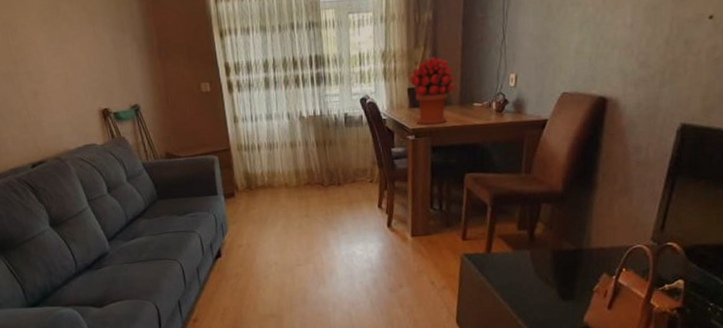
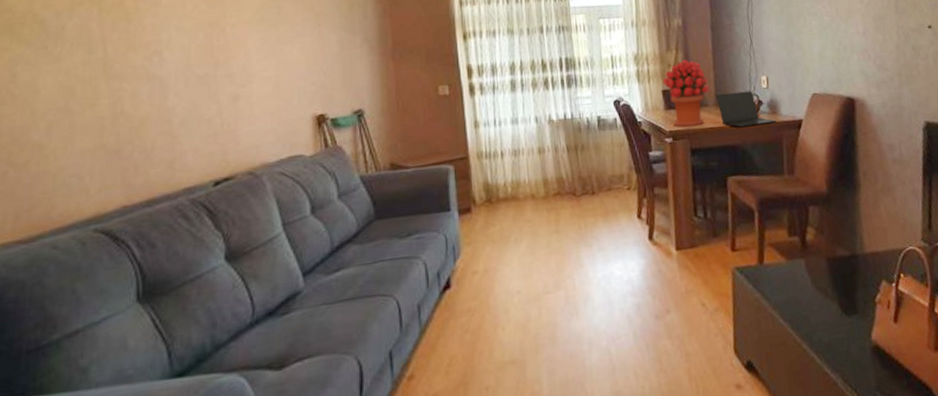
laptop: none [461,89,520,127] -> present [716,90,777,128]

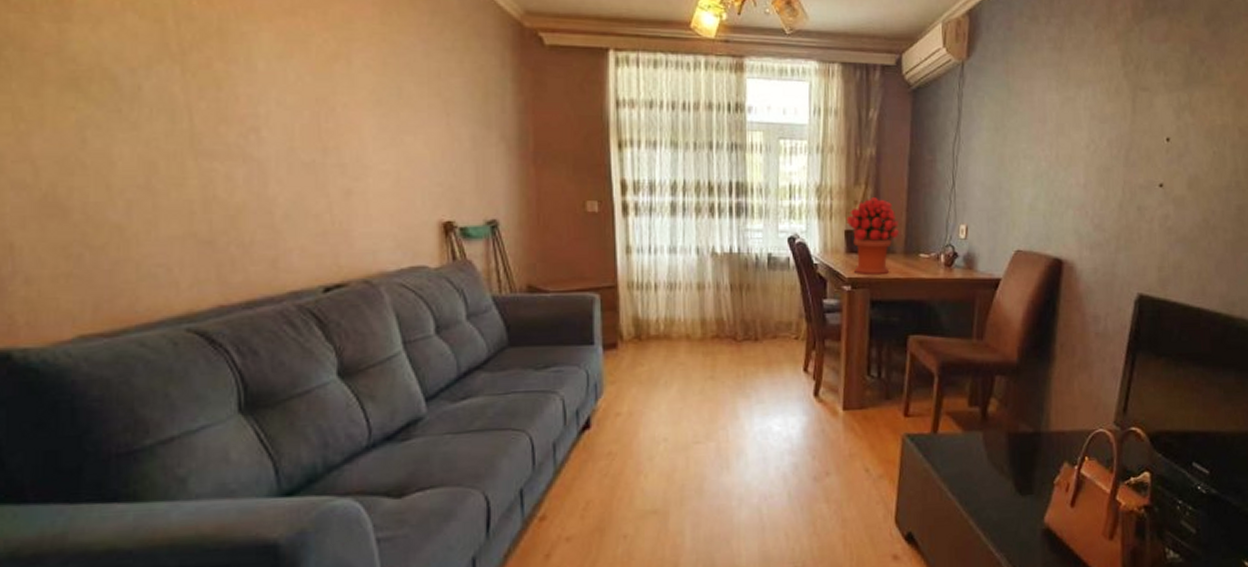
laptop: present [716,90,777,128] -> none [906,240,971,282]

